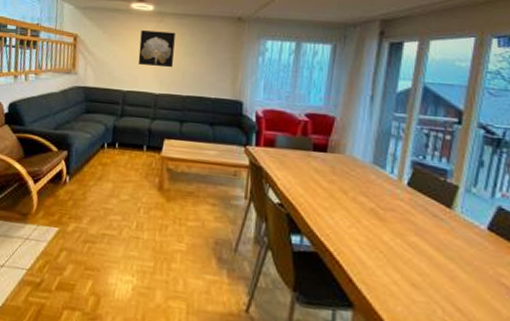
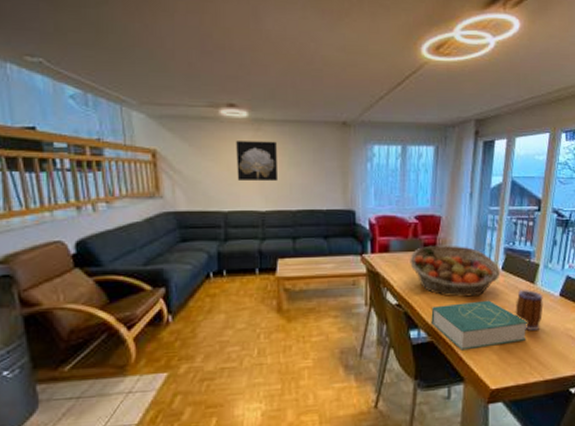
fruit basket: none [296,147,405,211] -> present [410,245,500,297]
book: none [317,212,442,277] -> present [431,300,529,351]
mug: none [424,212,464,267] -> present [515,289,543,331]

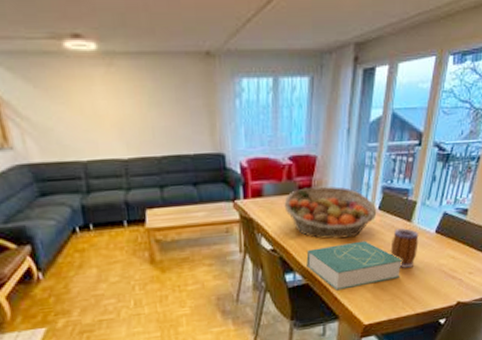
wall art: present [236,141,279,182] -> none [87,78,139,126]

